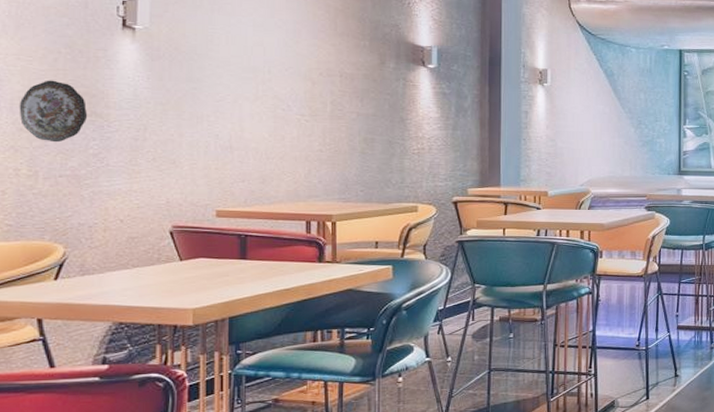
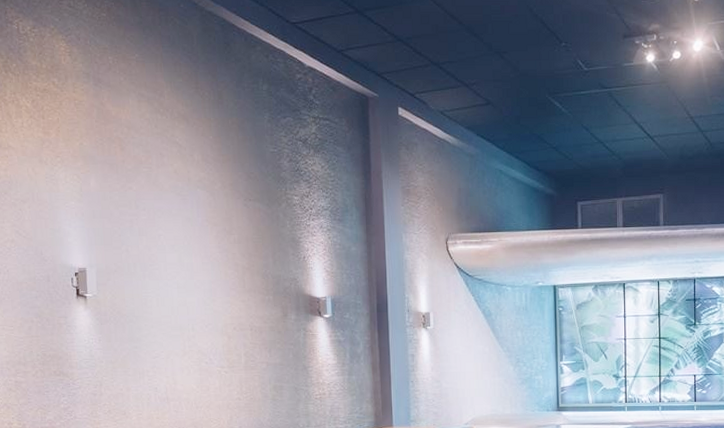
decorative plate: present [19,80,87,143] -> none [7,346,57,400]

